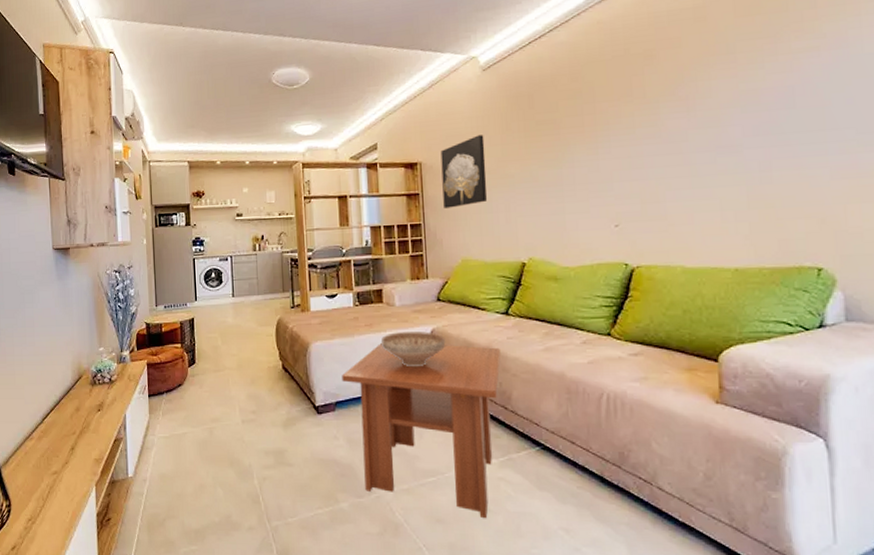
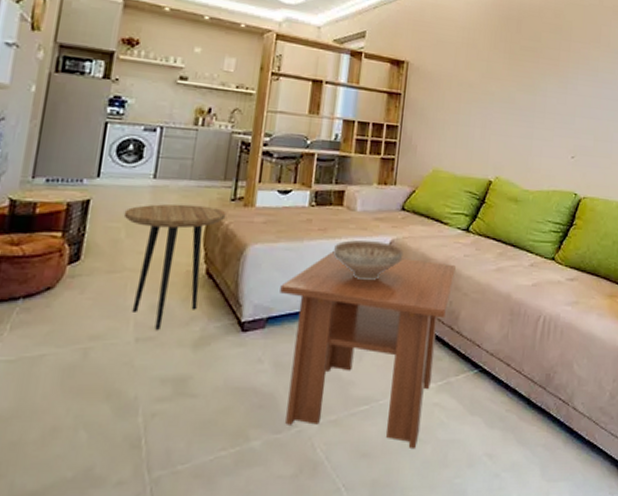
side table: none [217,314,290,414] -> present [123,203,227,330]
wall art: present [440,135,488,208] -> none [424,47,473,115]

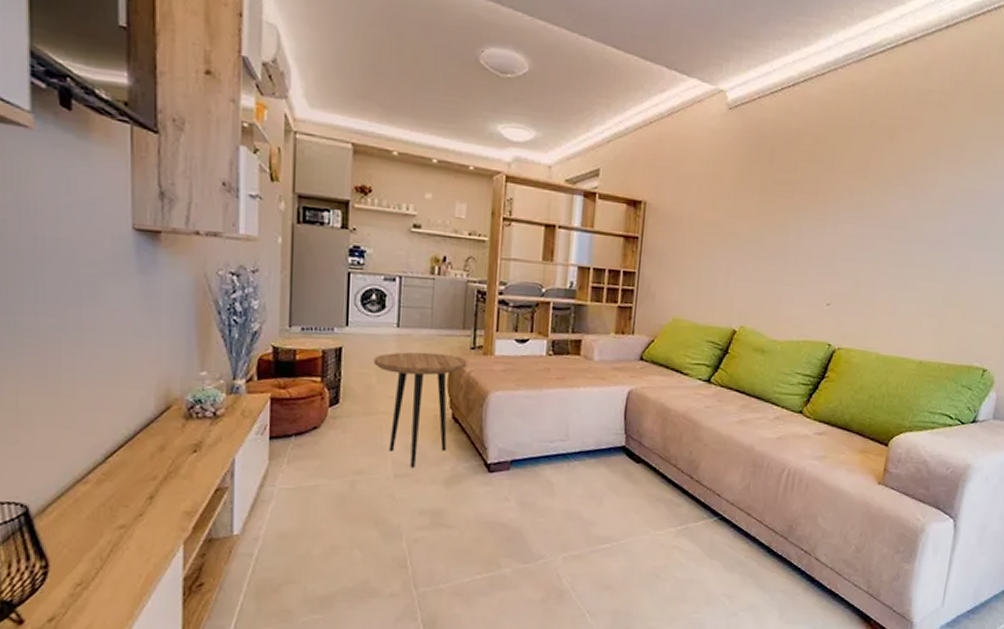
coffee table: present [280,250,456,450] -> none [522,398,696,586]
decorative bowl: present [334,240,404,281] -> none [572,389,643,429]

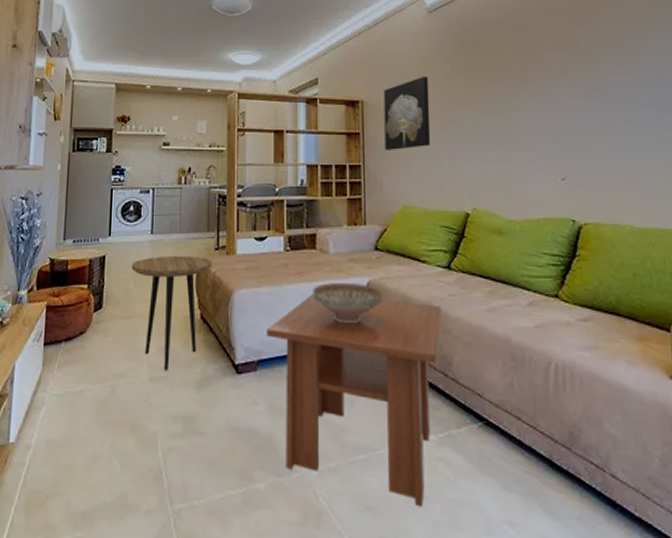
coffee table: none [522,398,696,586] -> present [267,293,441,508]
decorative bowl: none [572,389,643,429] -> present [313,283,383,324]
wall art: none [663,182,718,260] -> present [383,77,431,150]

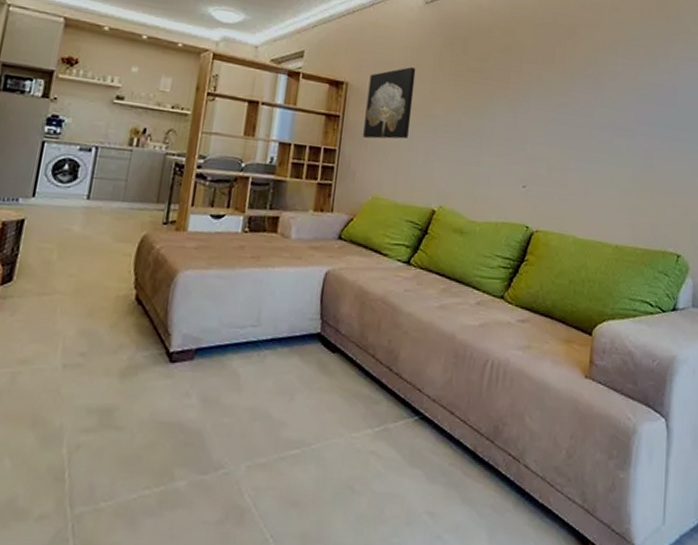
side table: present [131,255,212,370] -> none [56,225,158,356]
coffee table: present [267,293,441,508] -> none [210,279,395,502]
decorative bowl: present [313,283,383,324] -> none [266,269,340,314]

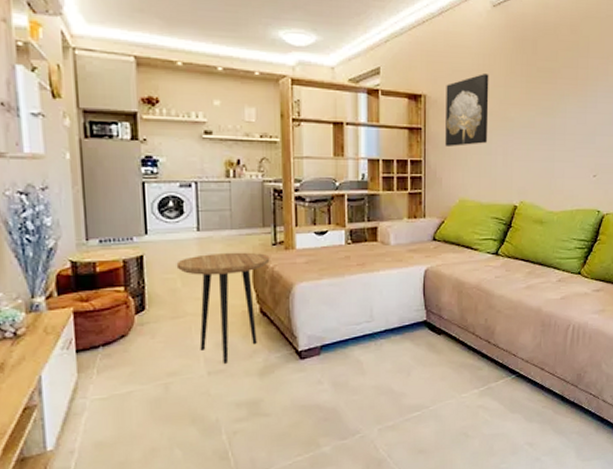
side table: none [56,225,158,356] -> present [176,252,270,364]

